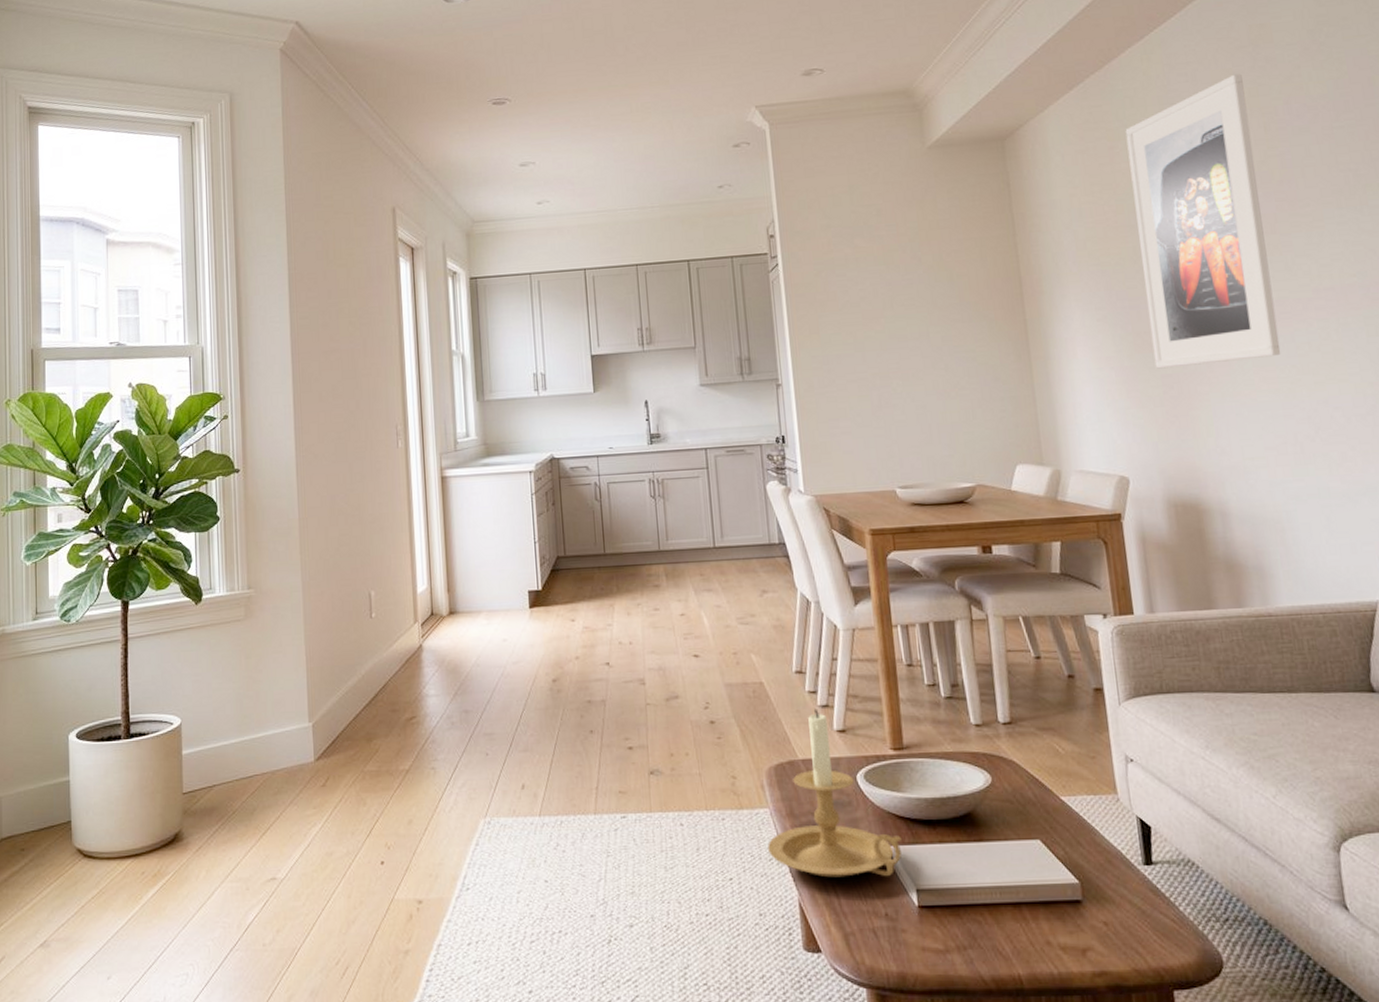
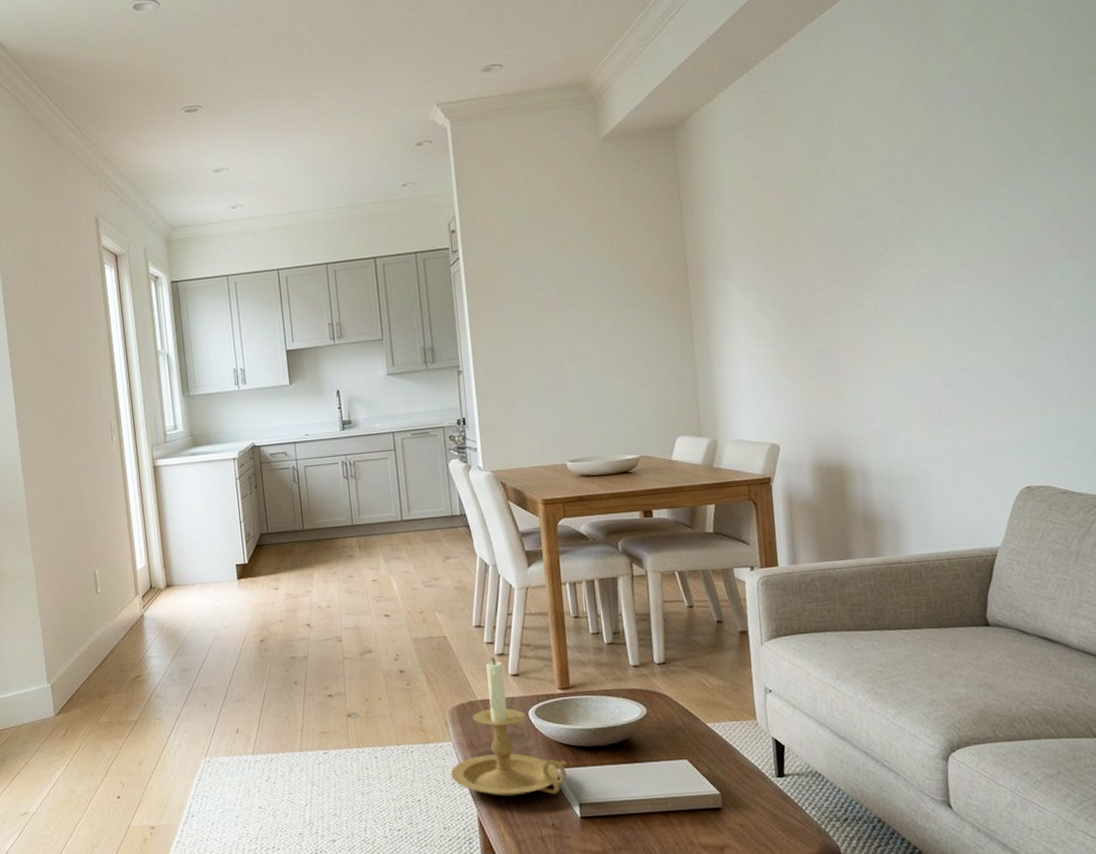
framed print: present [1125,73,1281,369] -> none [791,53,927,344]

